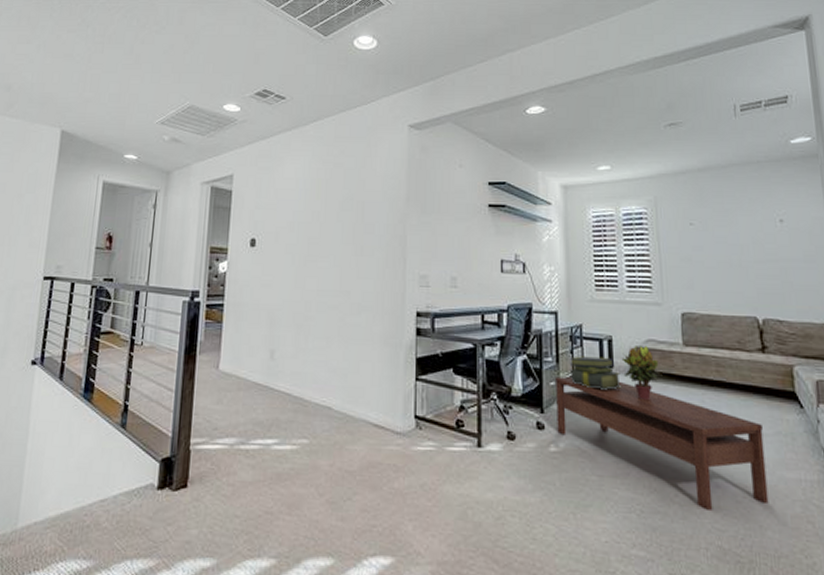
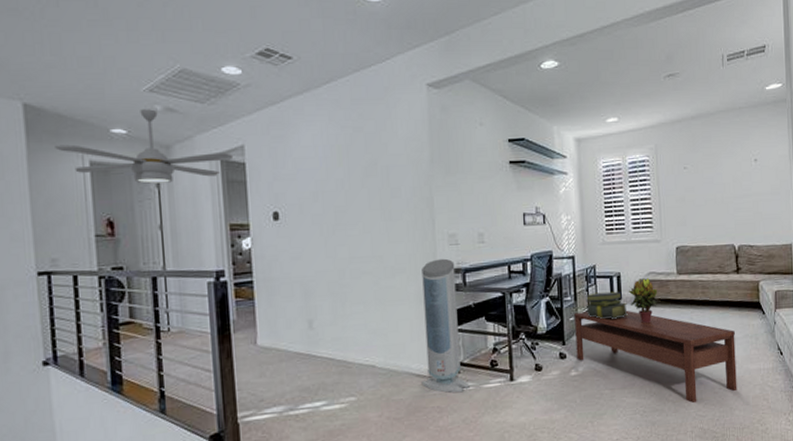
ceiling fan: none [78,139,223,205] -> present [55,109,234,184]
air purifier: none [378,300,431,452] -> present [421,258,470,393]

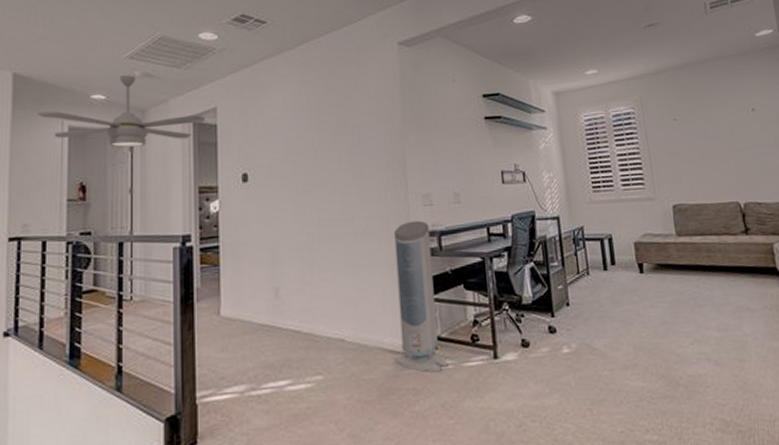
coffee table: present [574,310,737,404] -> none [563,277,762,389]
stack of books: present [586,291,629,319] -> none [575,255,625,288]
potted plant: present [628,278,660,324] -> none [622,240,659,293]

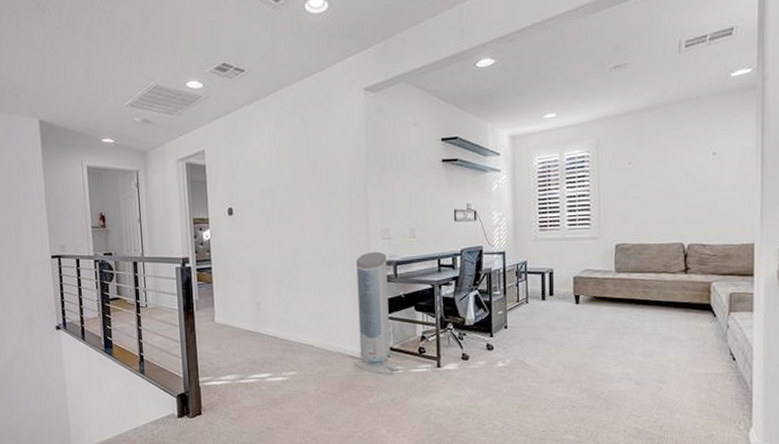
ceiling fan: present [37,75,206,147] -> none [62,121,196,184]

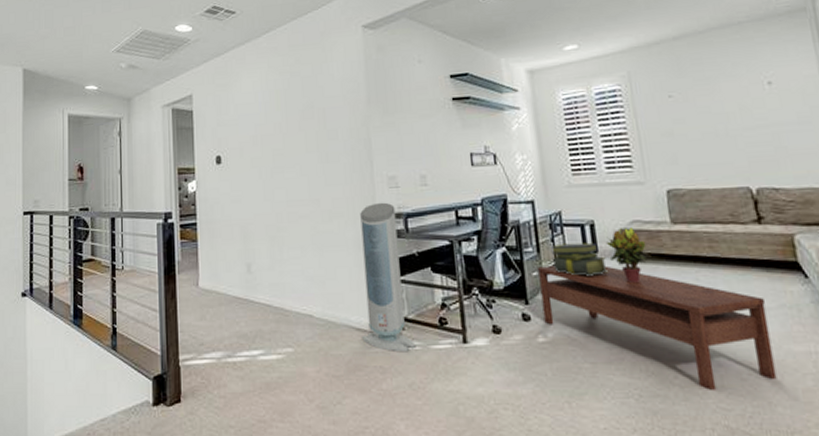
coffee table: none [503,306,679,403] -> present [538,265,777,391]
stack of books: none [516,287,561,314] -> present [552,242,609,276]
potted plant: none [560,275,595,321] -> present [605,228,650,284]

